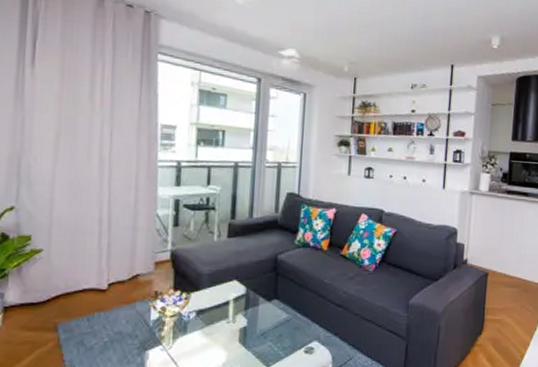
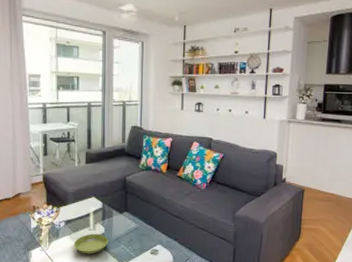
saucer: none [206,328,252,354] -> present [74,234,109,254]

